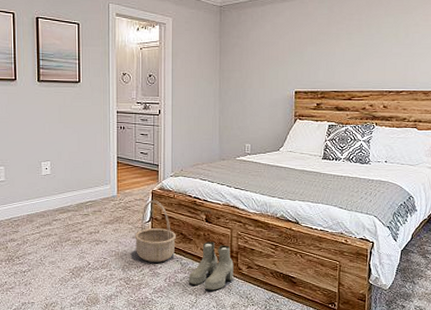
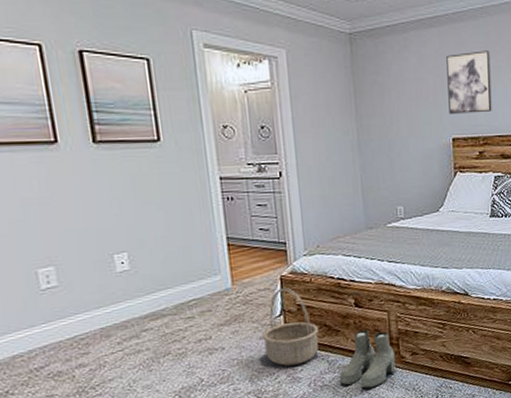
wall art: none [294,20,332,72] -> present [446,50,492,114]

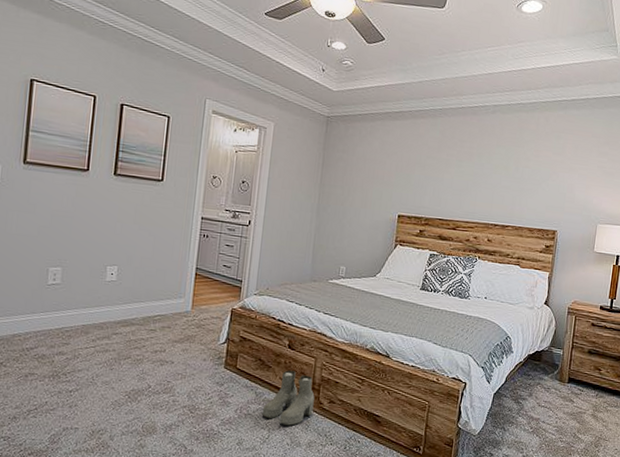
basket: present [262,287,318,366] -> none [206,318,253,390]
wall art: present [446,50,492,114] -> none [399,144,443,197]

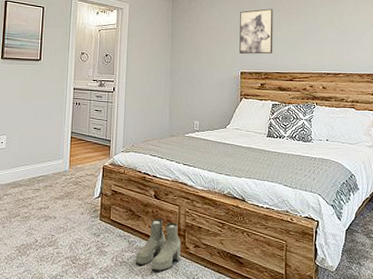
wall art: none [399,144,443,197] -> present [239,9,273,54]

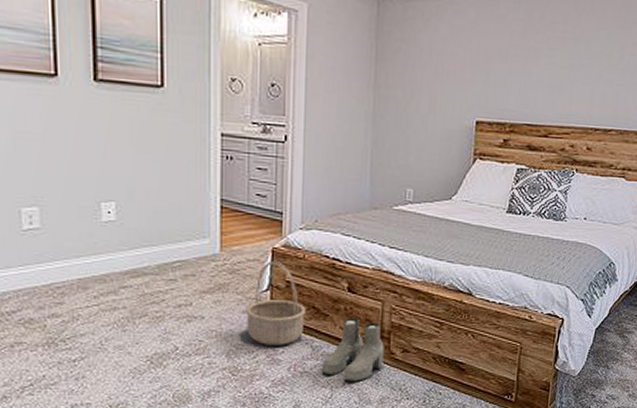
basket: none [84,174,125,240] -> present [246,260,305,345]
wall art: present [239,9,273,54] -> none [476,28,529,97]

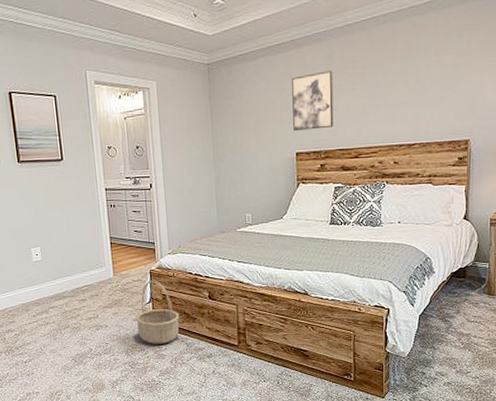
boots: present [321,318,384,381] -> none [195,319,242,369]
wall art: none [476,28,529,97] -> present [292,70,334,131]

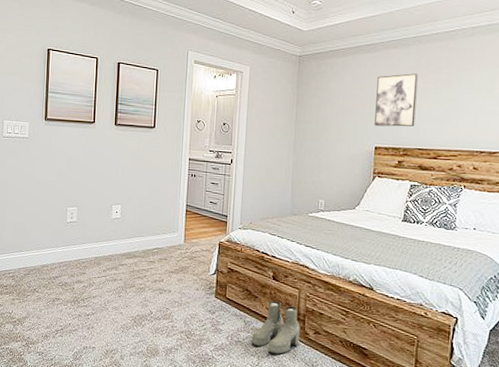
basket: present [136,279,179,344] -> none [199,251,241,318]
boots: none [195,319,242,369] -> present [251,300,300,354]

